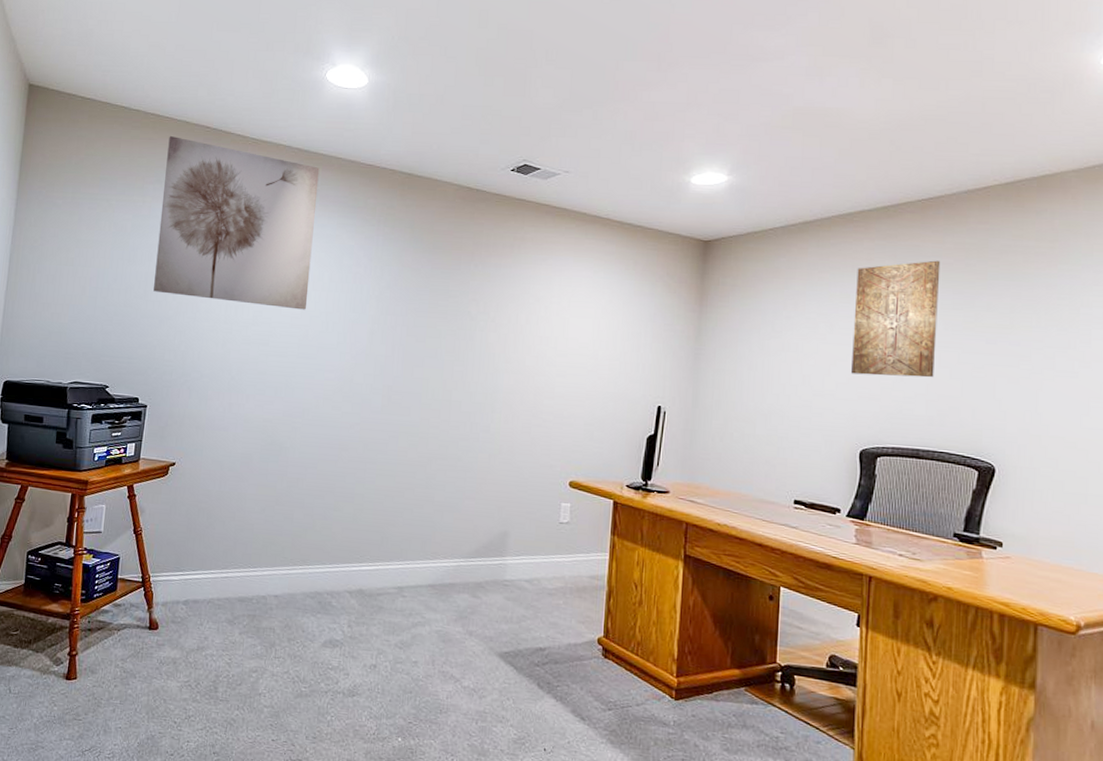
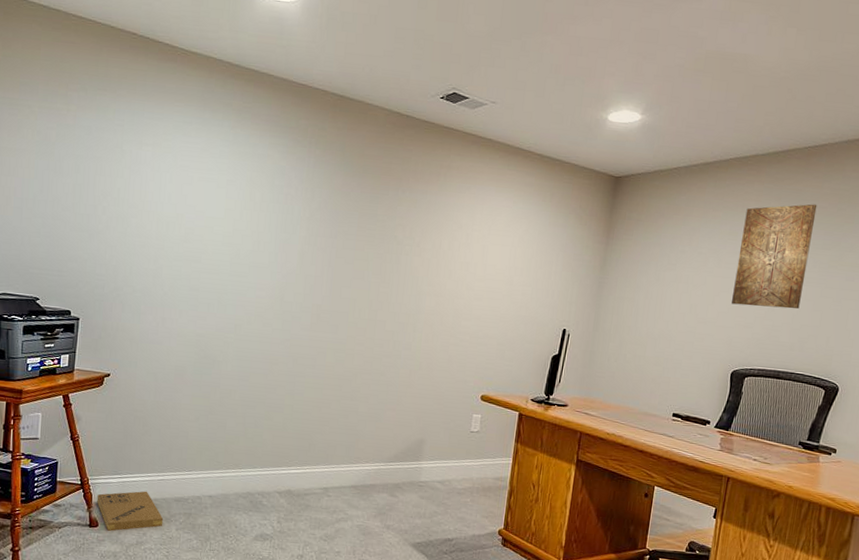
wall art: present [153,135,320,310] -> none [82,40,251,229]
cardboard box: none [157,589,227,635] -> present [97,491,164,531]

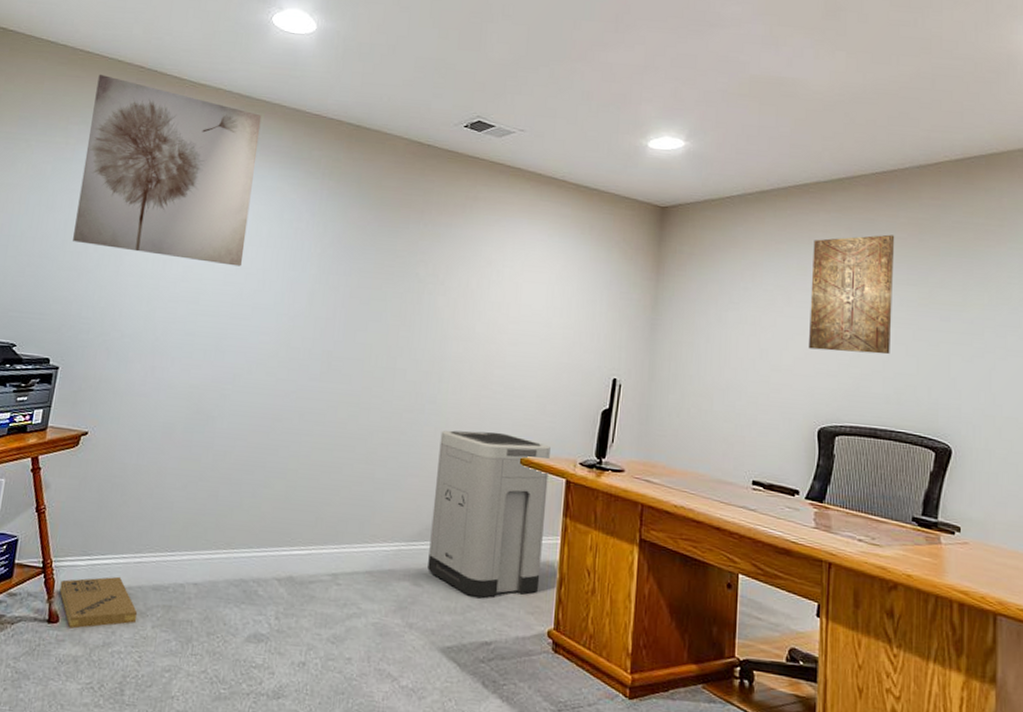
wall art: none [82,40,251,229] -> present [73,74,262,267]
trash can: none [402,372,507,506] -> present [428,430,551,599]

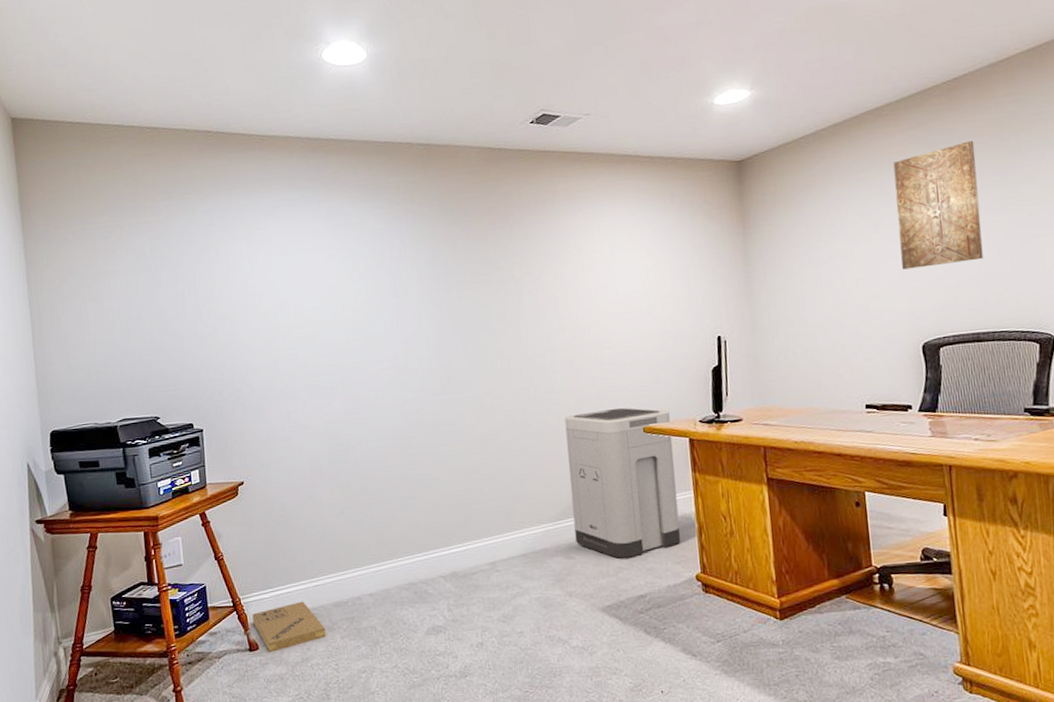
wall art: present [73,74,262,267] -> none [170,147,347,313]

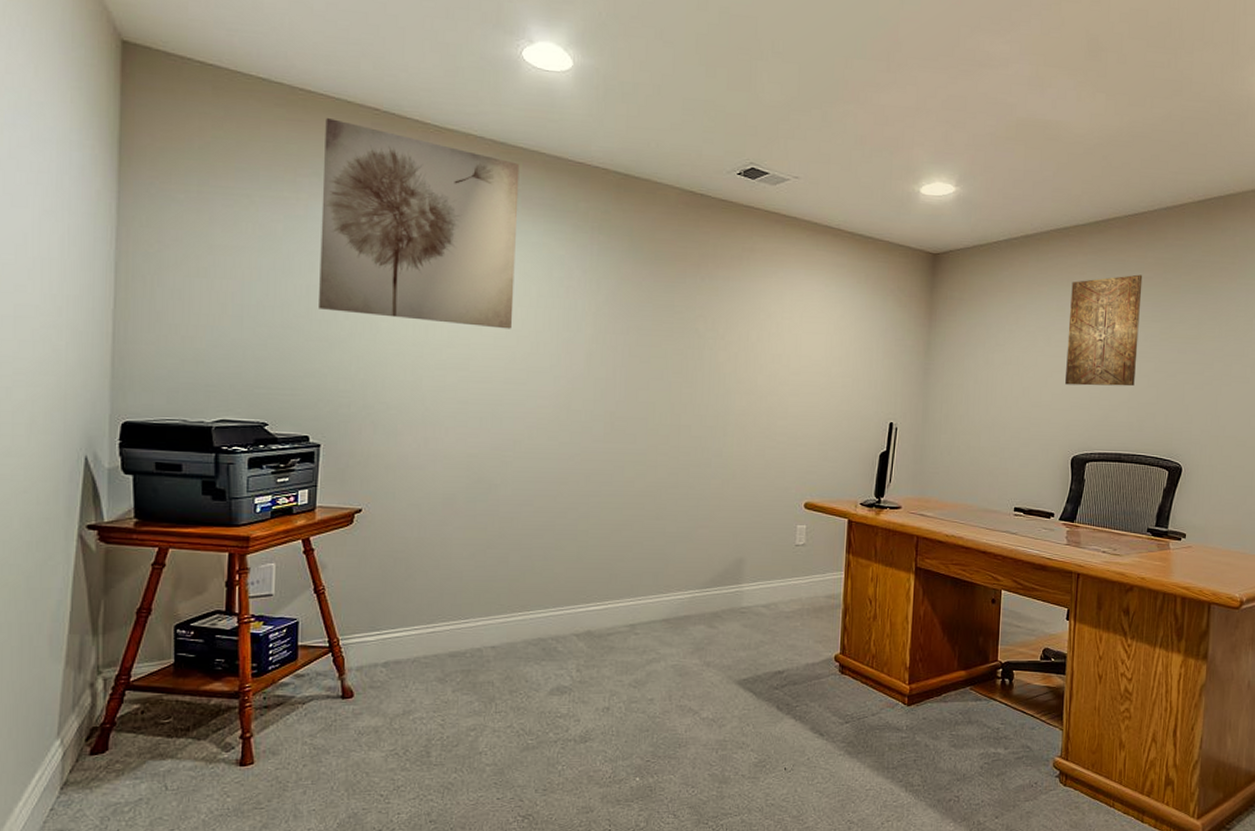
wall art: none [170,147,347,313] -> present [319,117,520,329]
cardboard box: present [252,601,327,652] -> none [350,648,436,701]
trash can: present [564,407,681,560] -> none [722,480,833,634]

